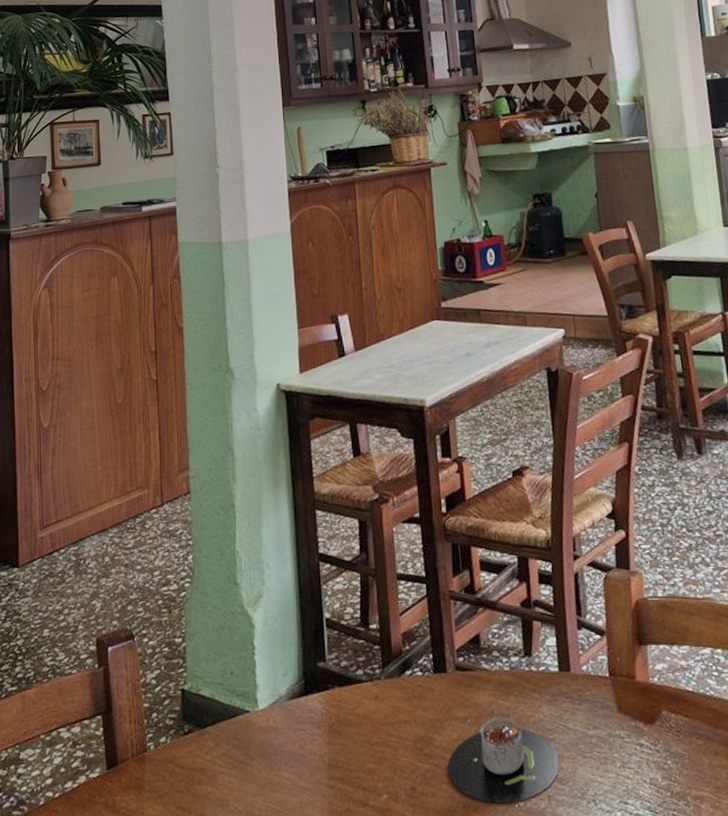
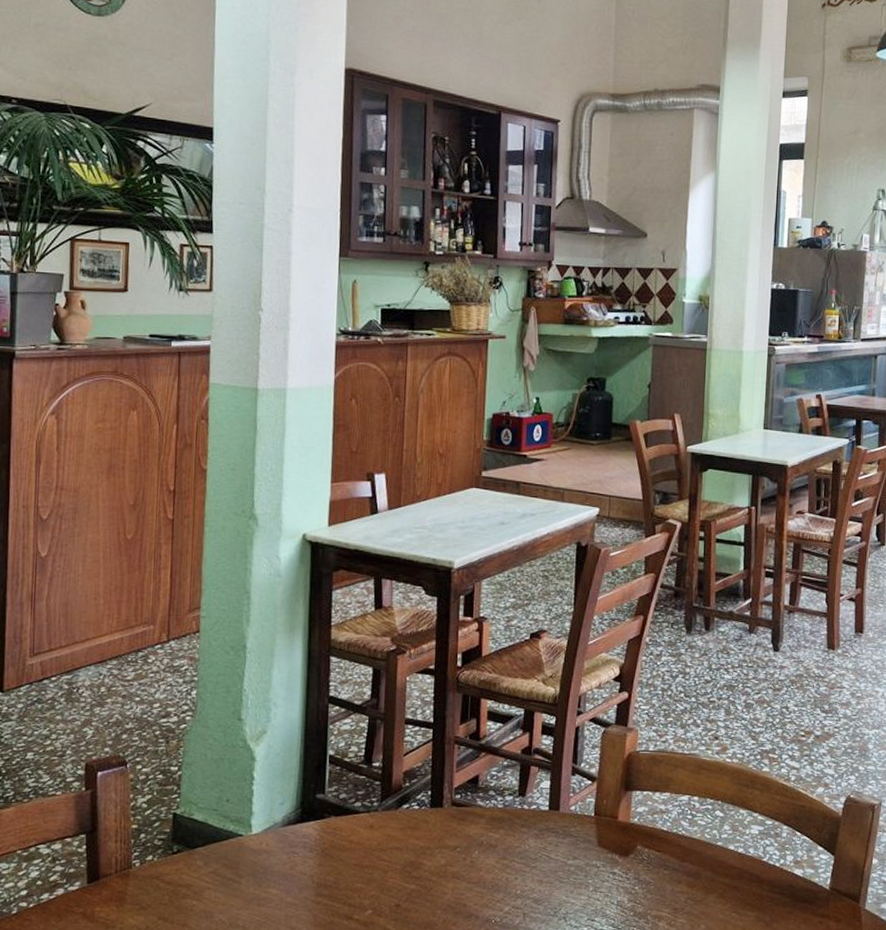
candle: present [448,716,560,804] -> none [433,846,539,919]

